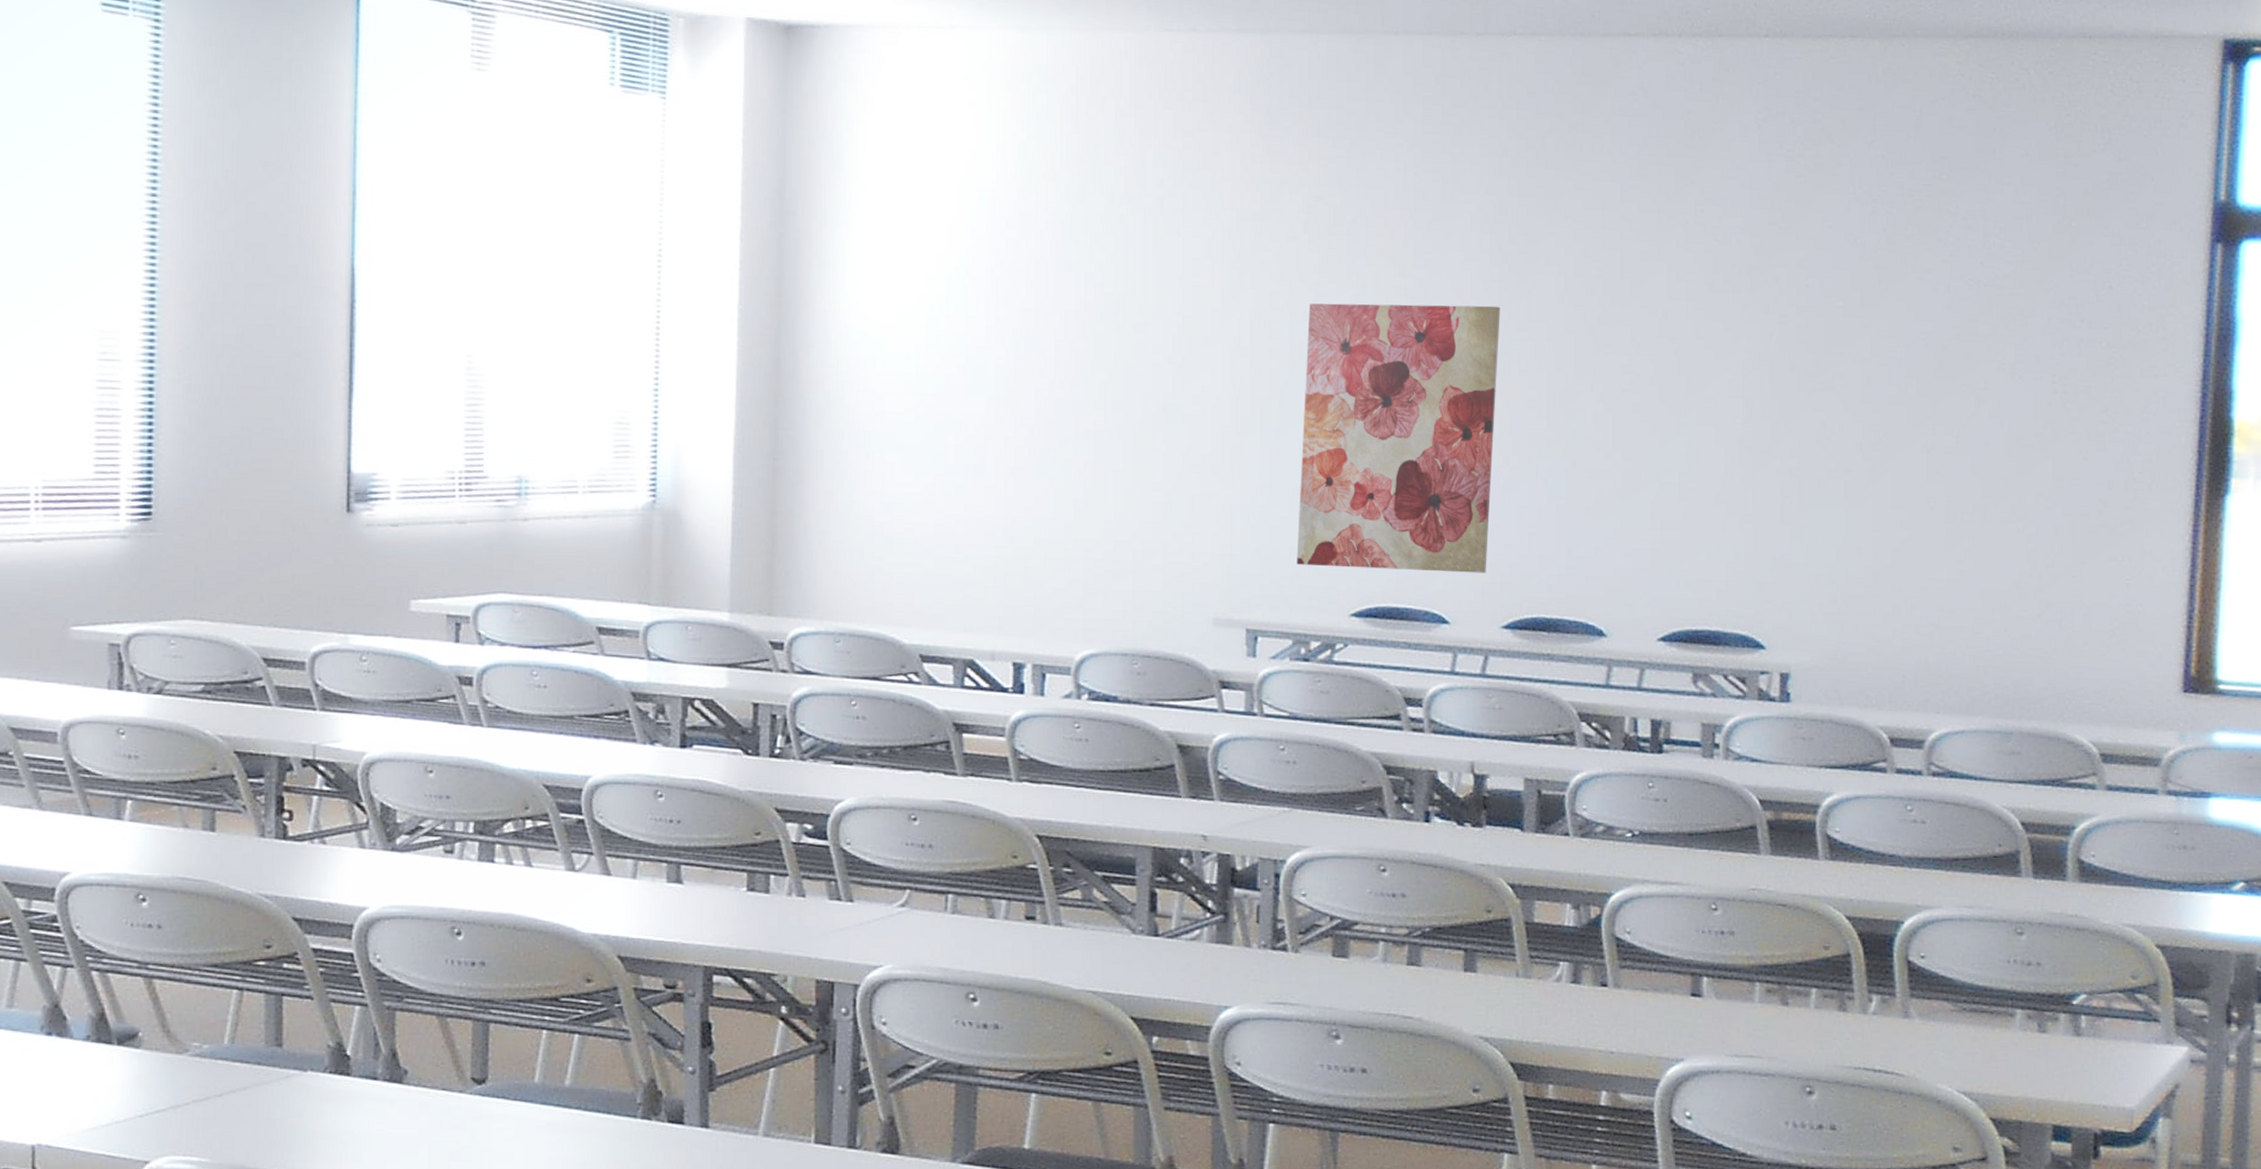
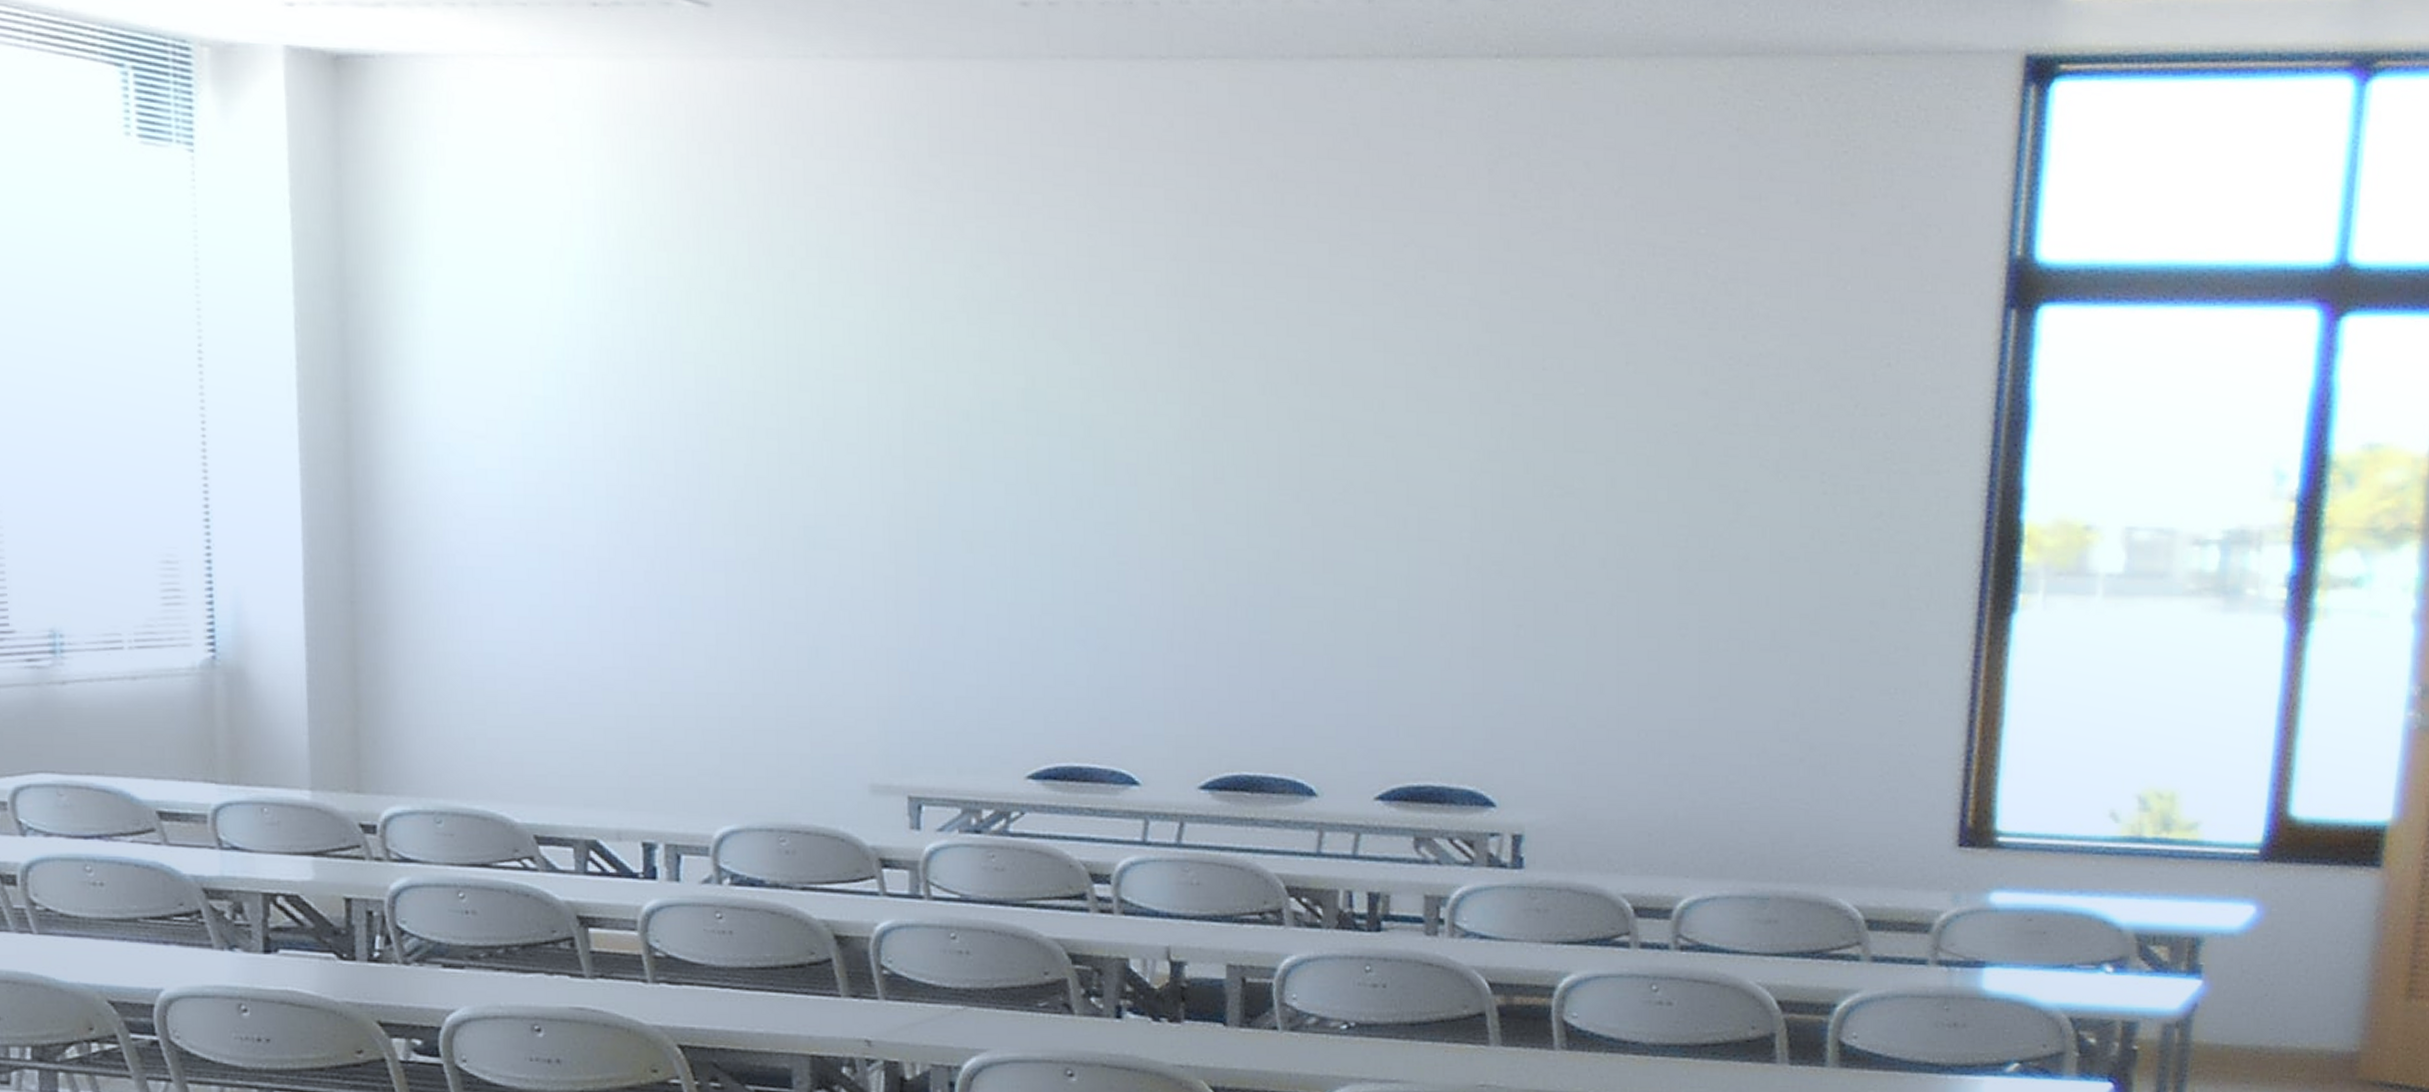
wall art: present [1296,303,1500,573] -> none [963,399,1192,724]

